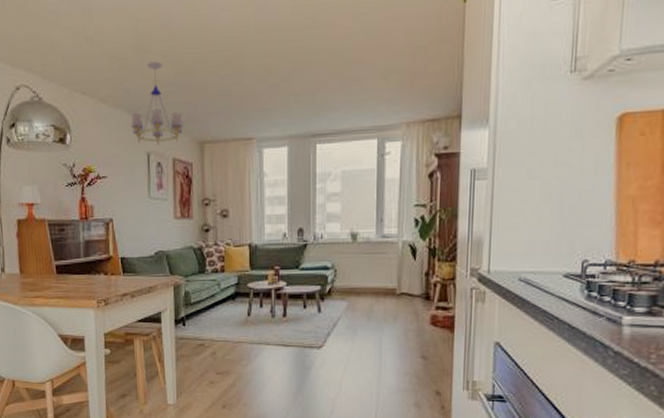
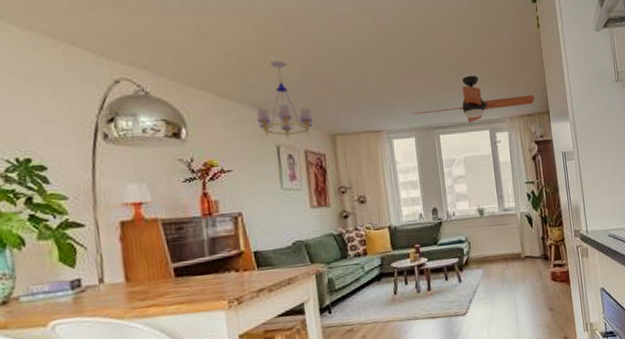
electric fan: none [288,70,445,130] -> present [412,75,535,123]

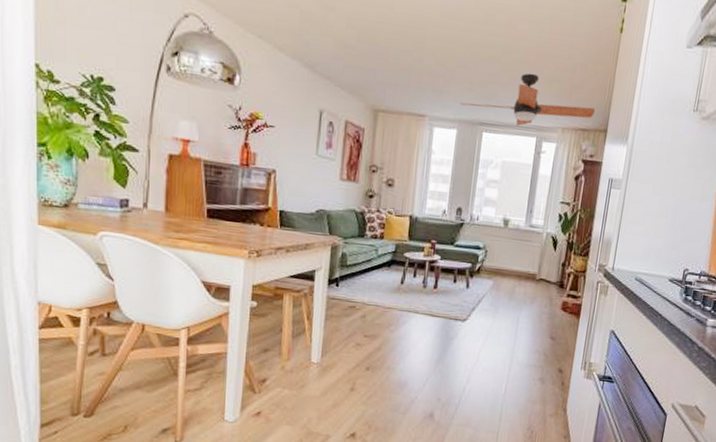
chandelier: present [257,61,313,138] -> none [307,20,360,105]

